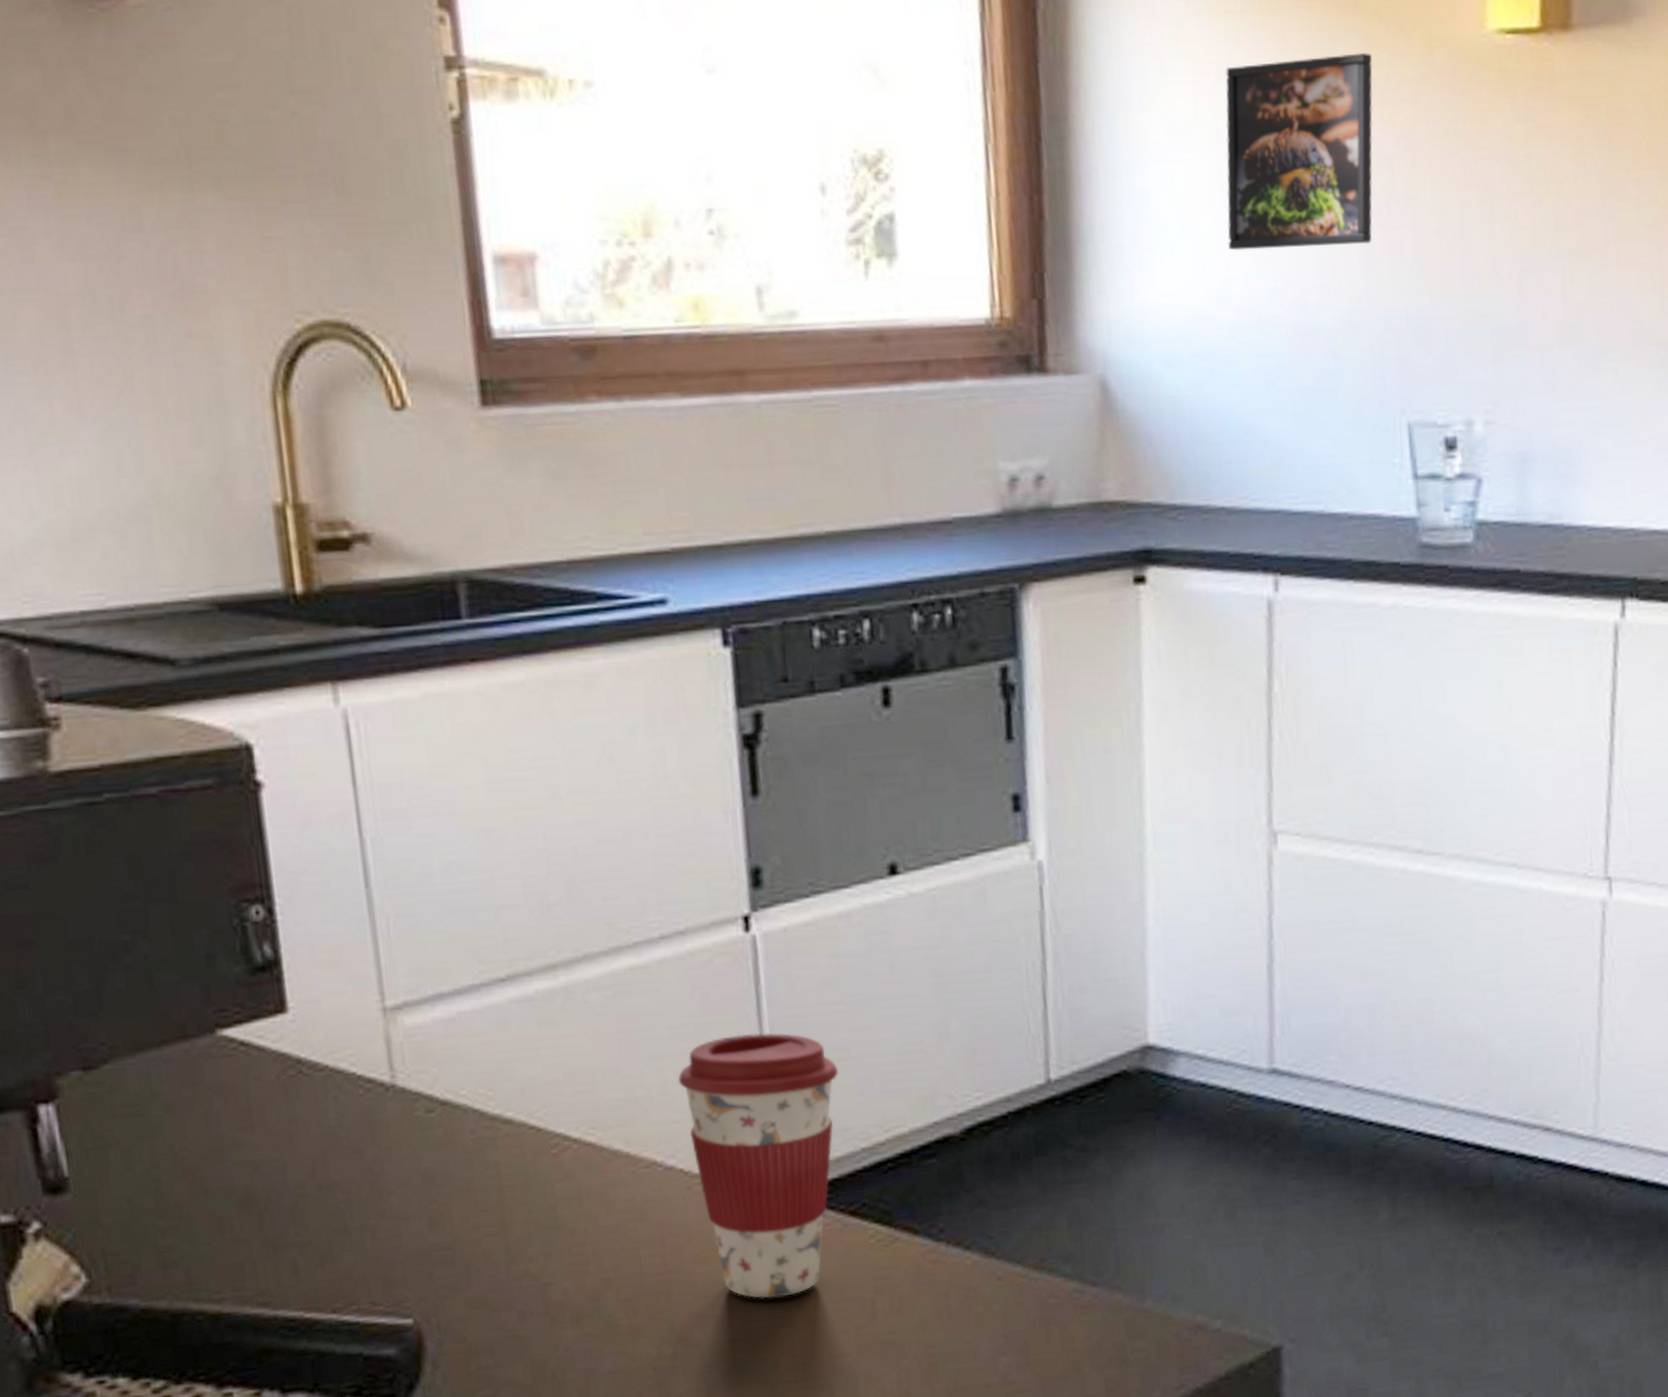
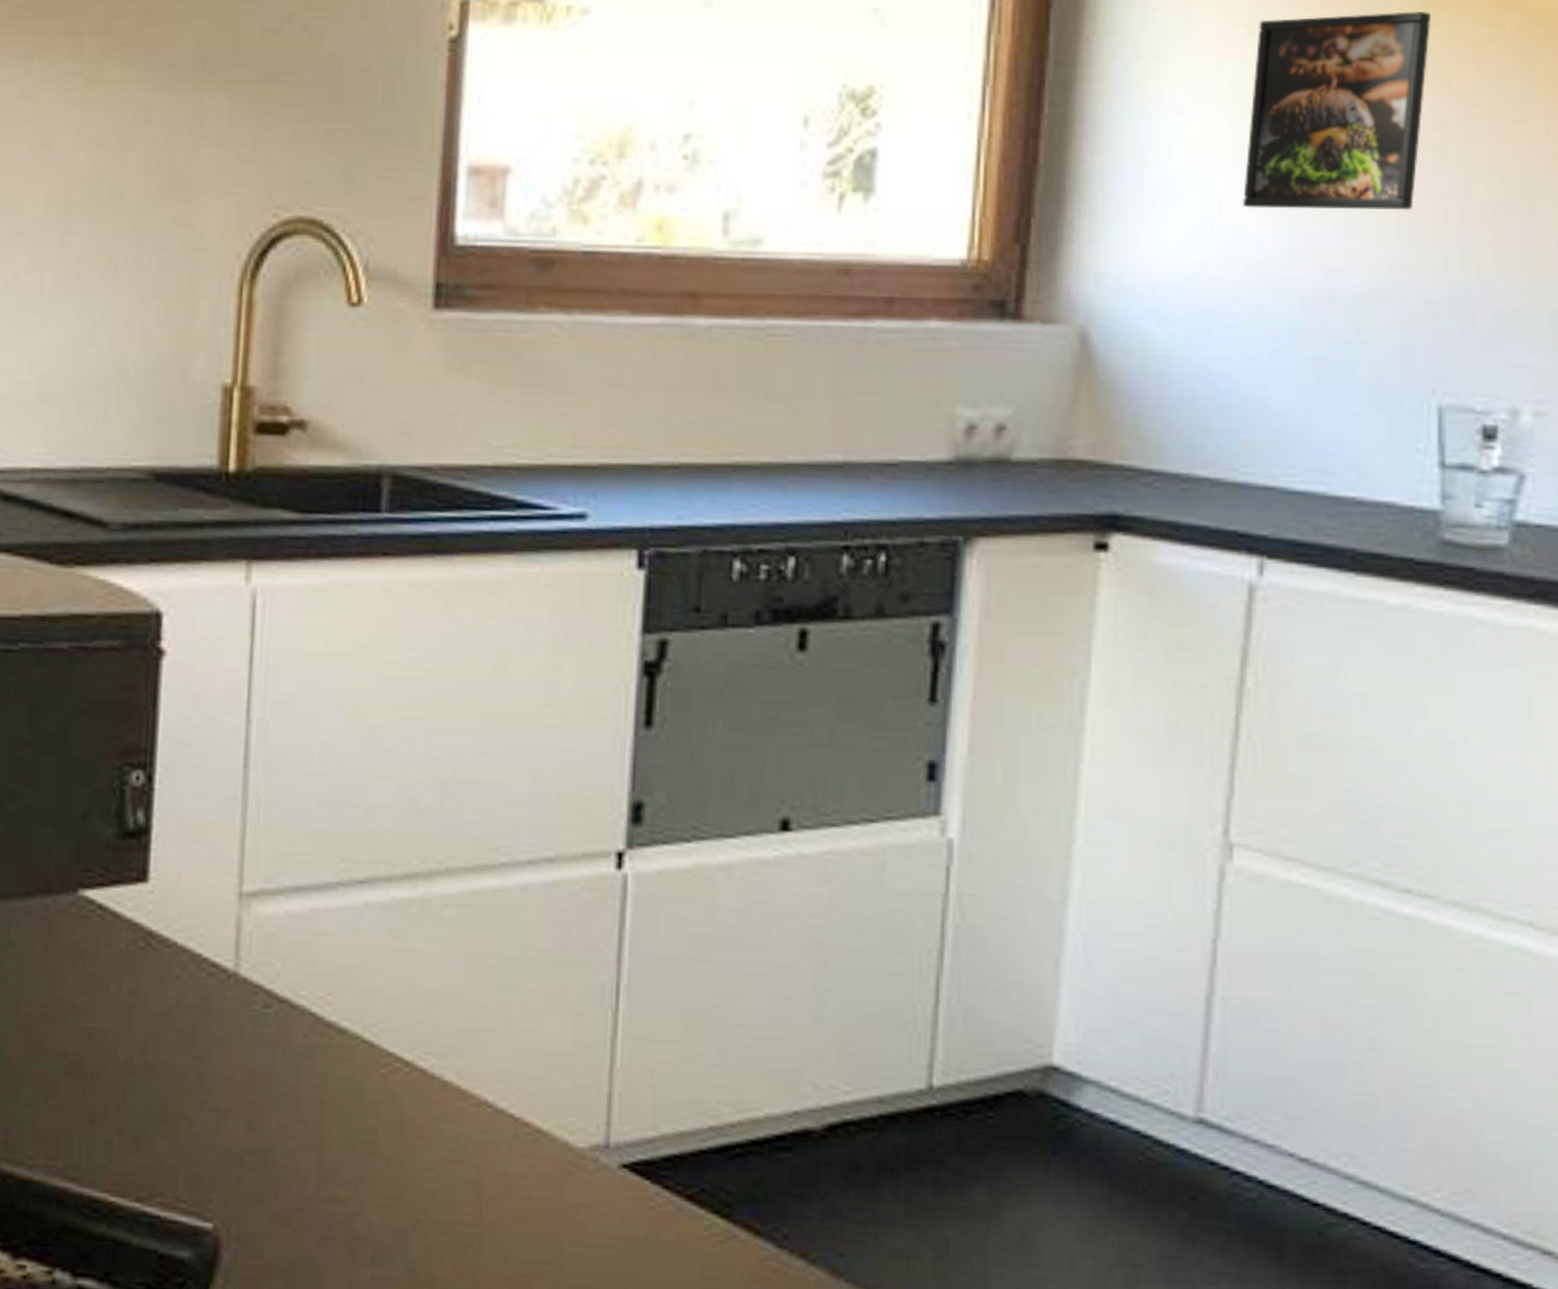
coffee cup: present [678,1033,838,1299] -> none [524,978,695,1278]

